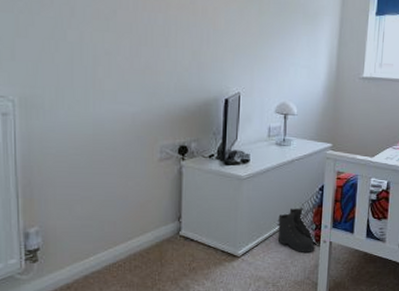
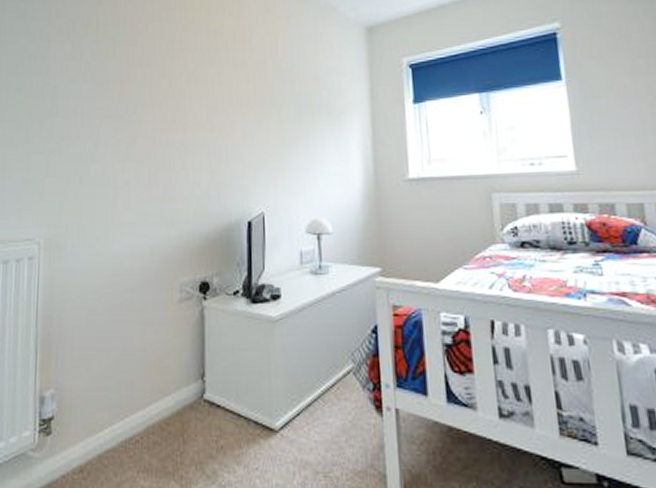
boots: present [277,207,317,252] -> none [321,358,378,425]

